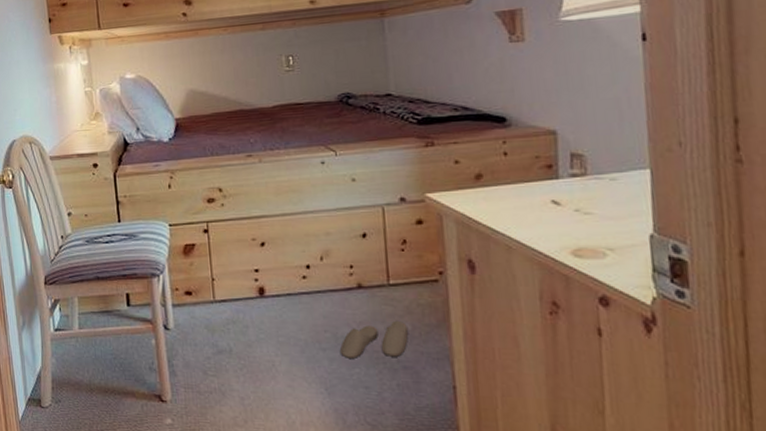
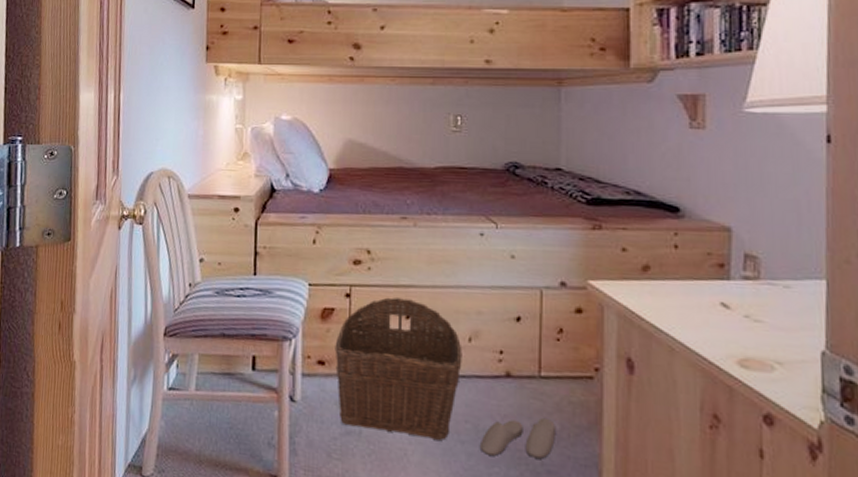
wicker basket: none [199,228,317,350] -> present [335,297,462,441]

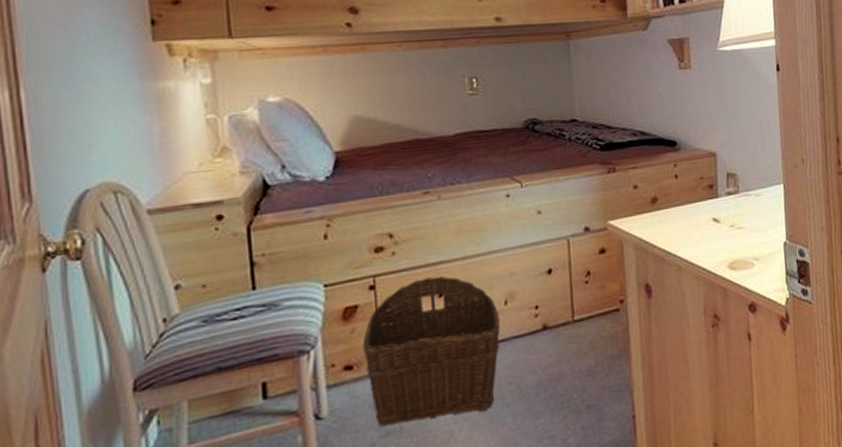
slippers: present [479,417,555,459] -> none [524,357,592,409]

